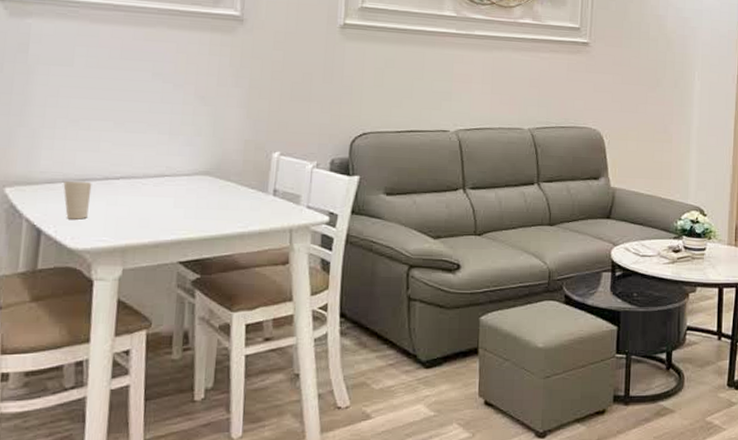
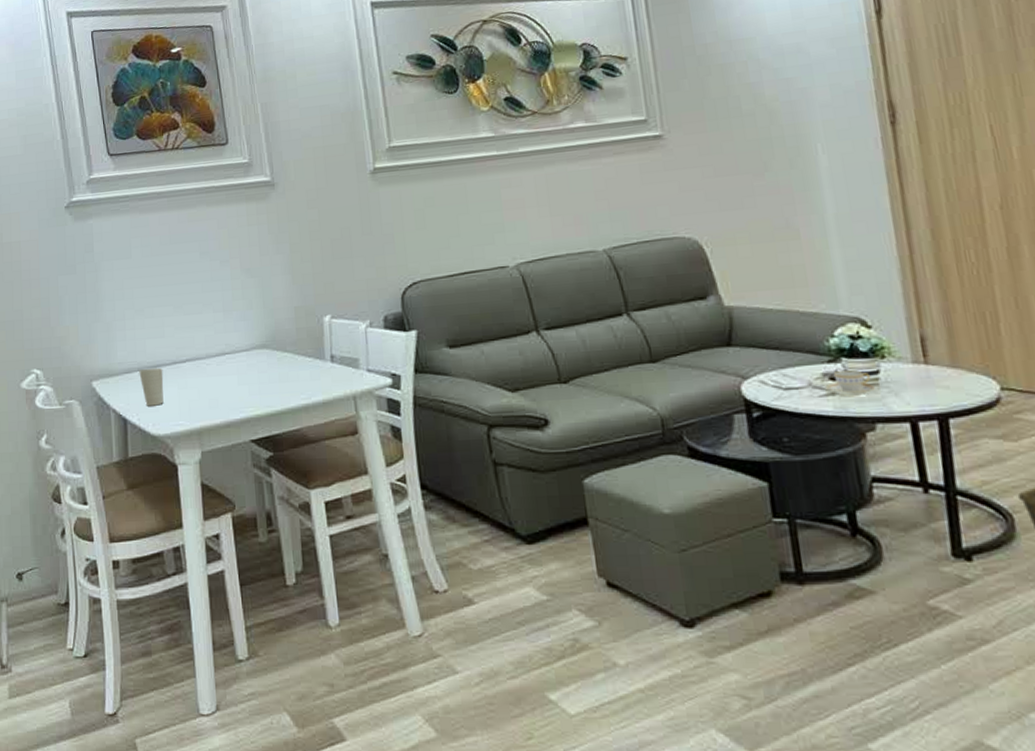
teacup: none [670,246,702,266] -> present [826,370,876,398]

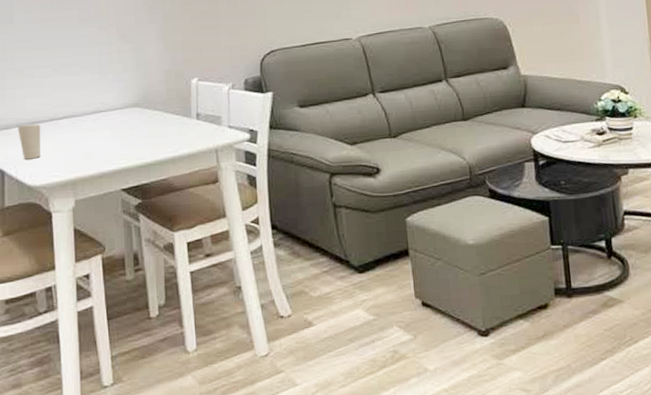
teacup: present [826,370,876,398] -> none [594,127,630,149]

